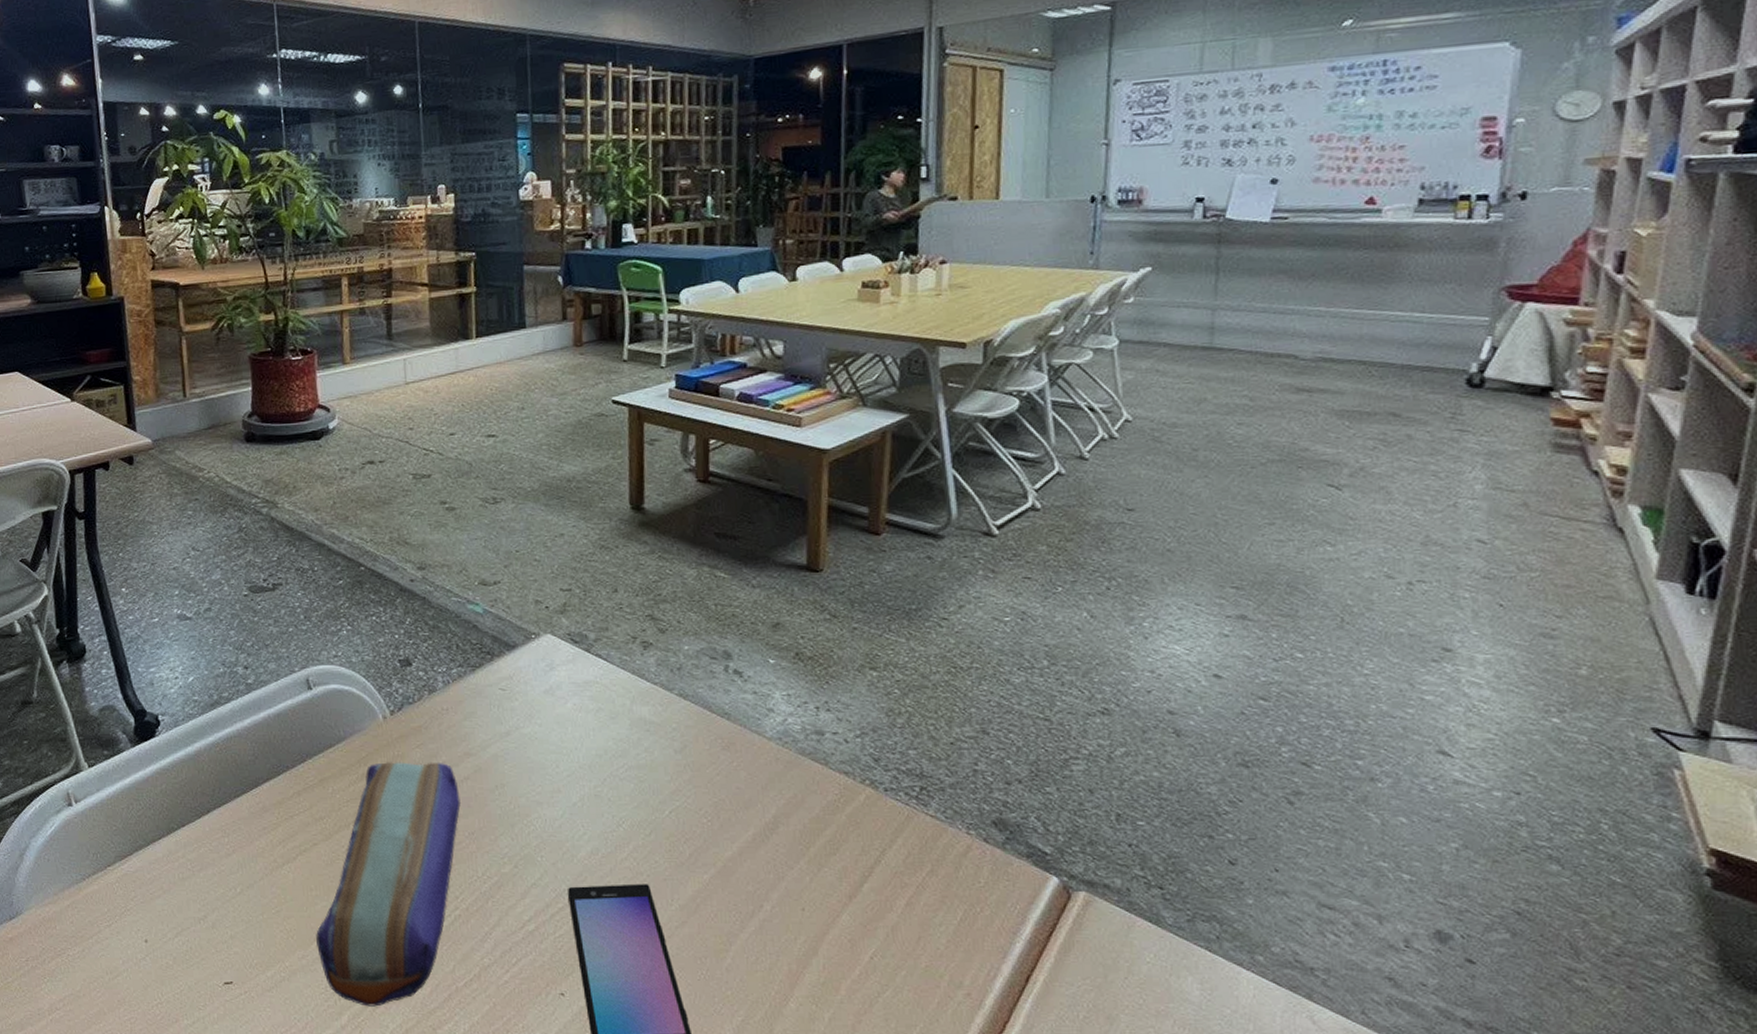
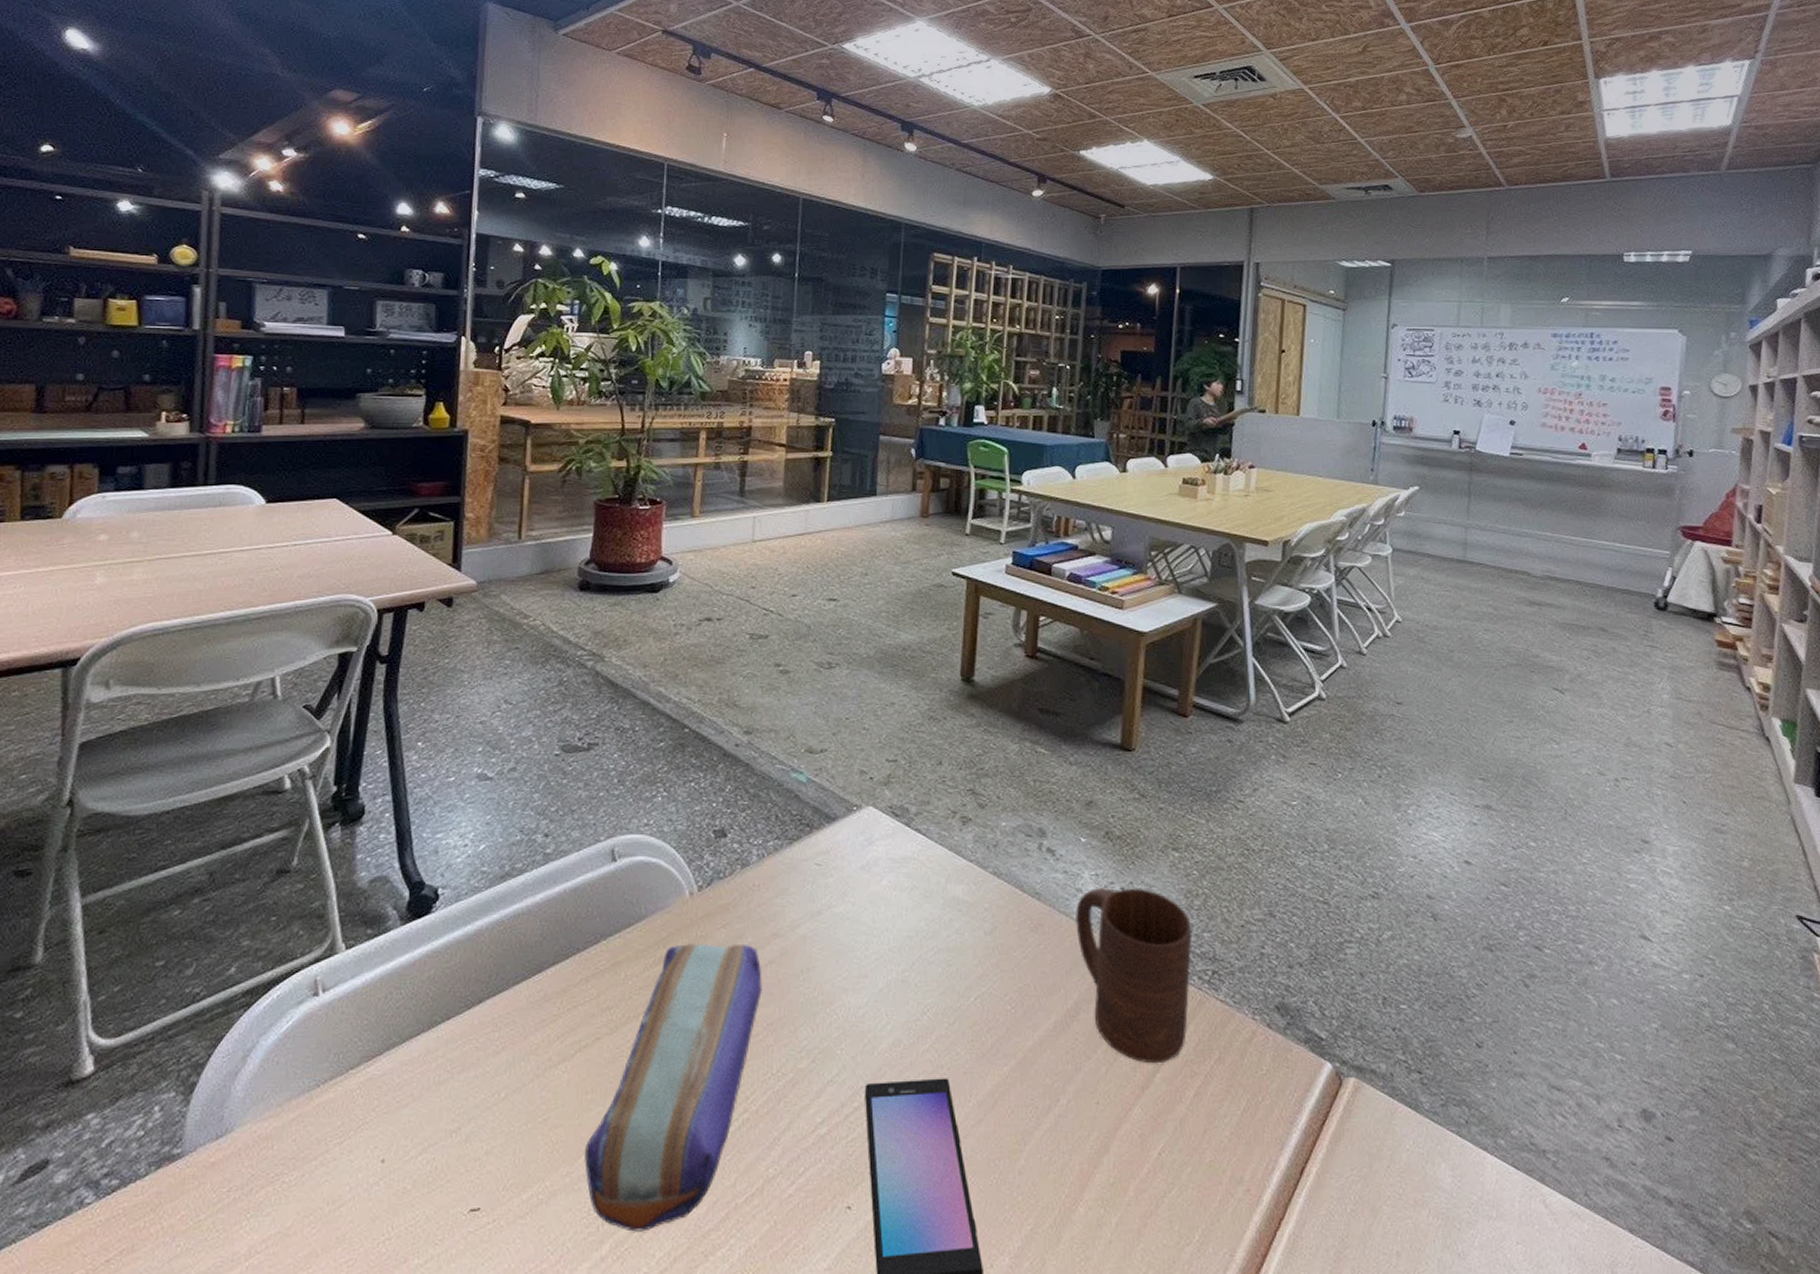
cup: none [768,707,897,875] -> present [1076,888,1193,1064]

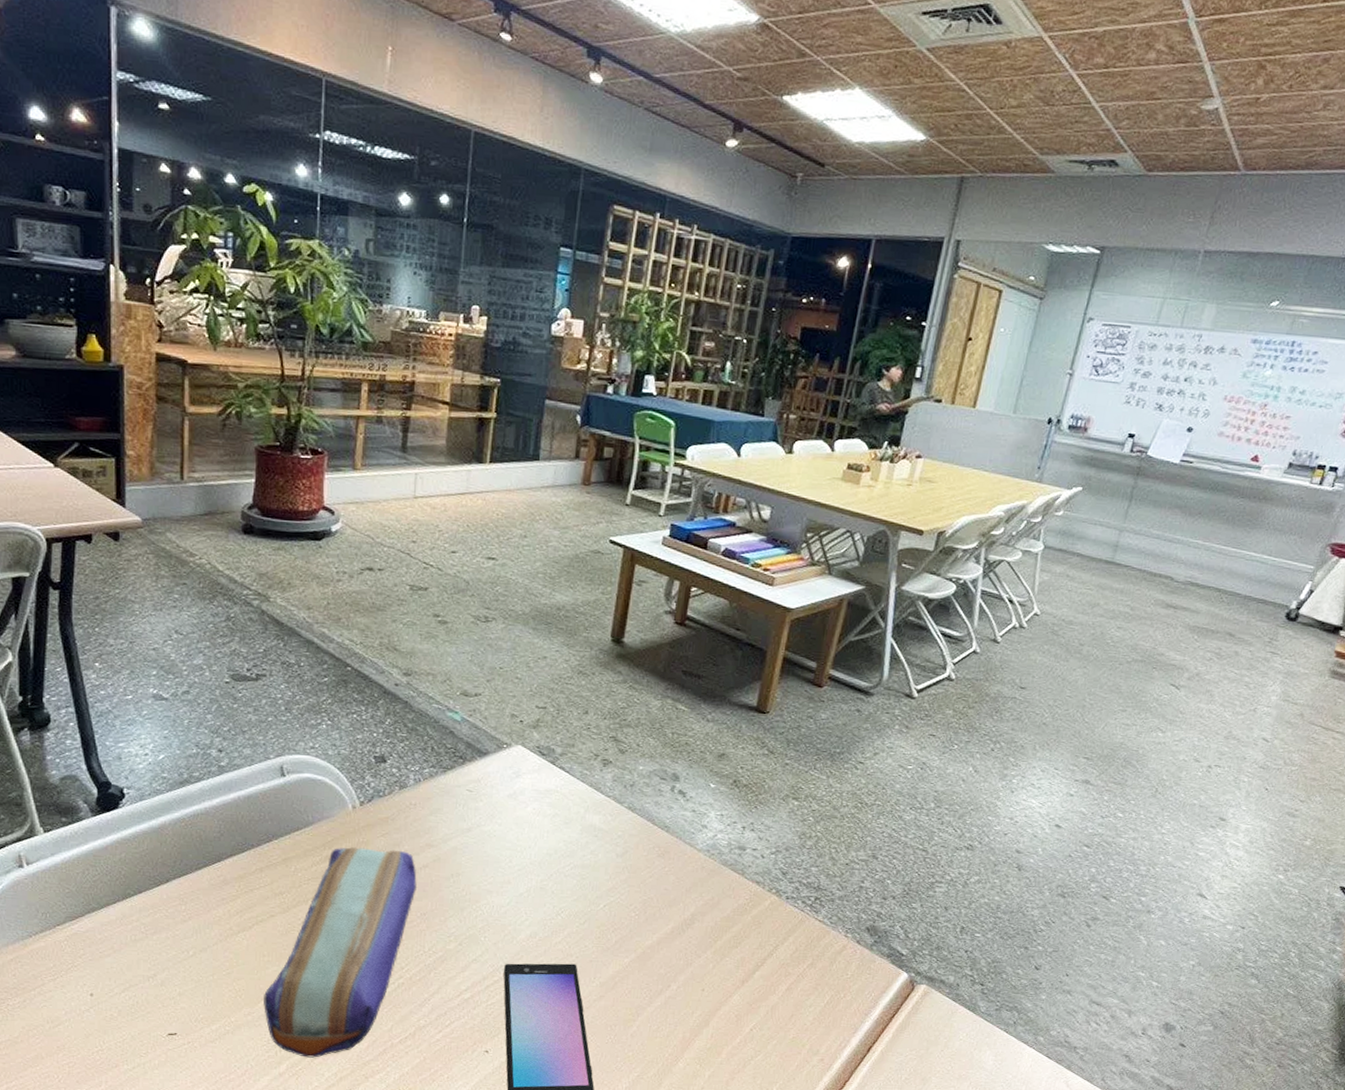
cup: present [1076,888,1193,1064] -> none [698,825,802,965]

